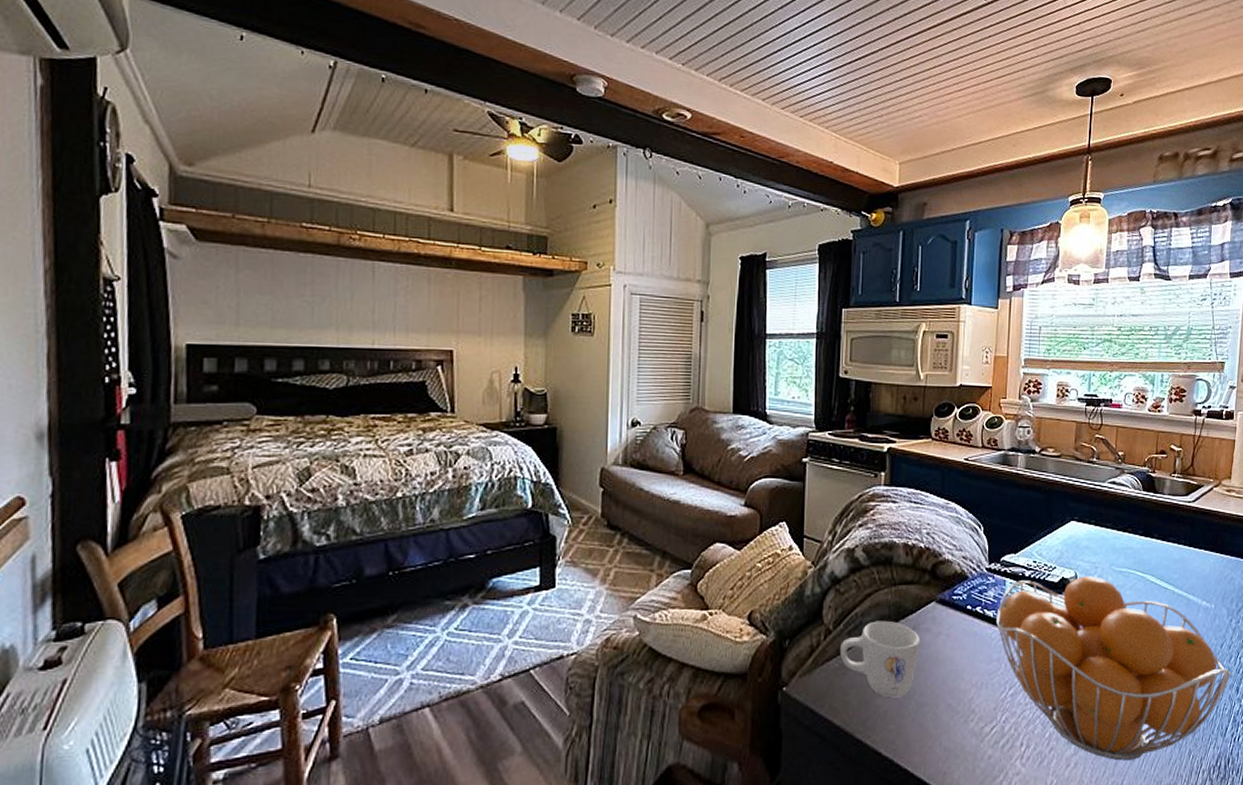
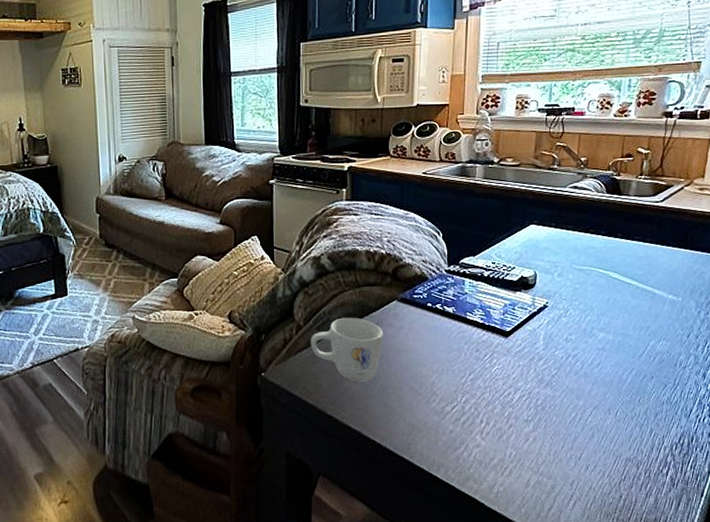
fruit basket: present [996,576,1232,761] -> none [456,274,699,437]

